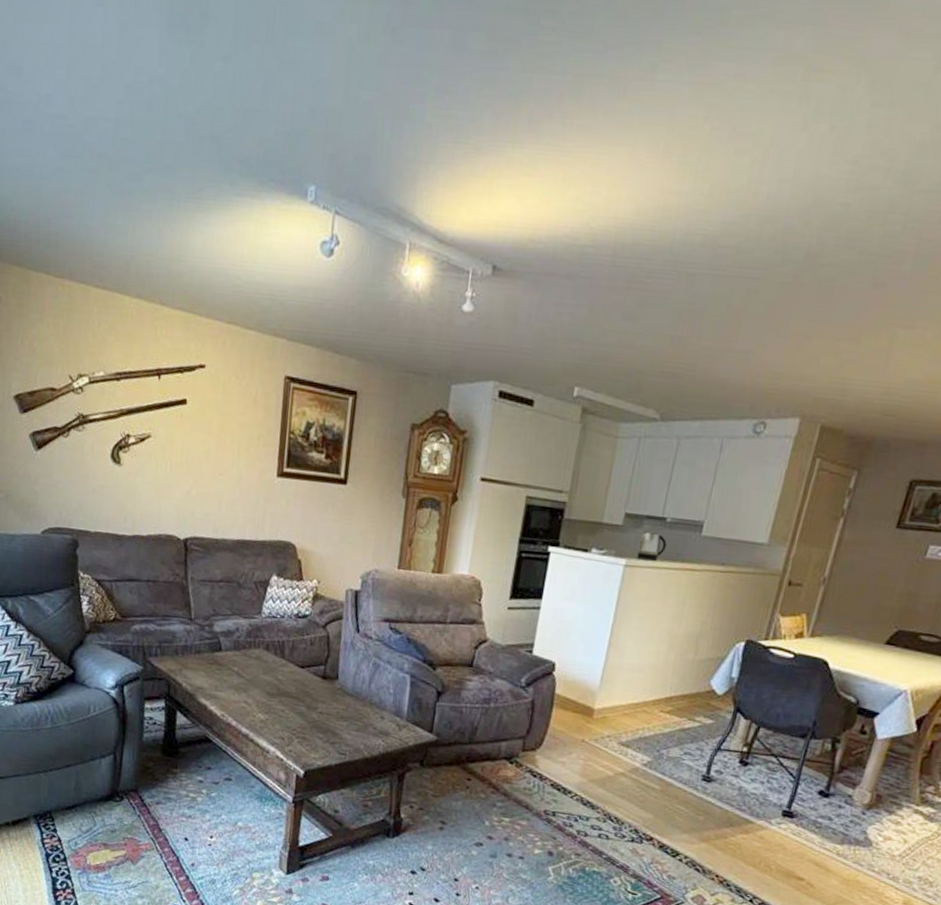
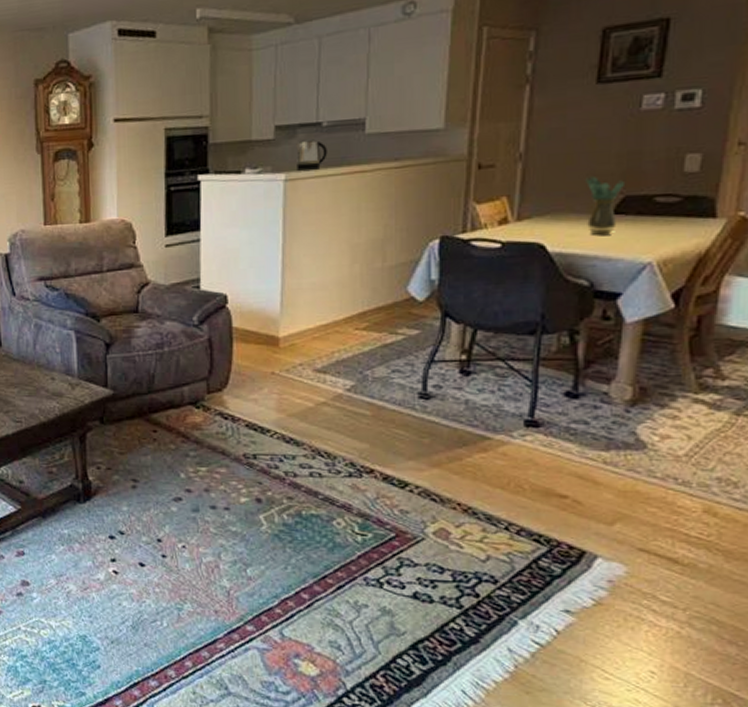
vase: none [864,606,902,662] -> present [584,174,626,237]

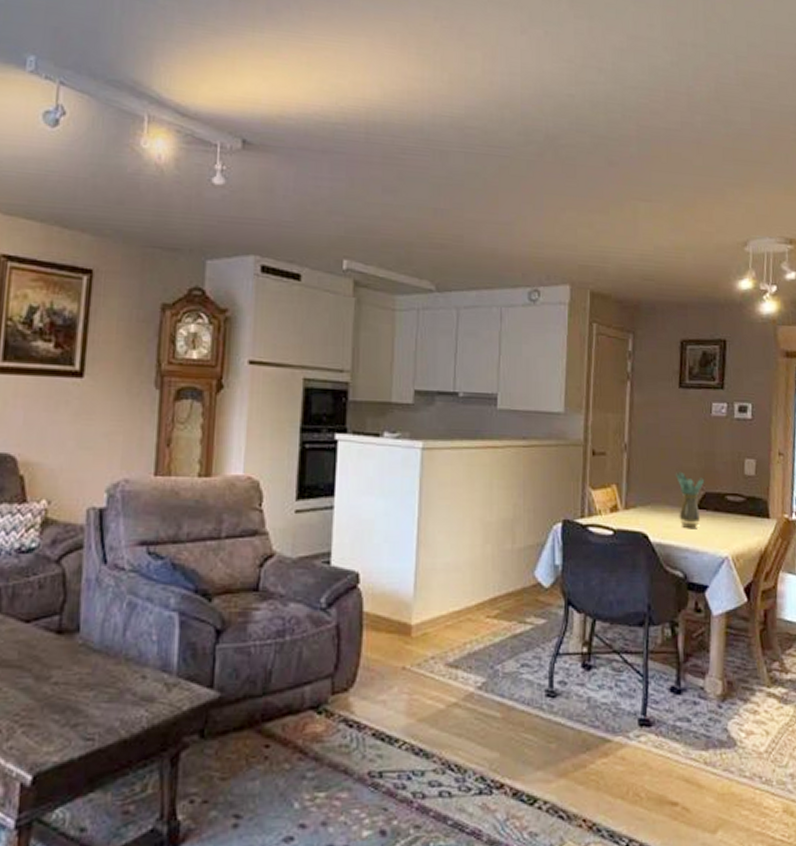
kettle: present [296,139,327,171] -> none [434,408,463,442]

